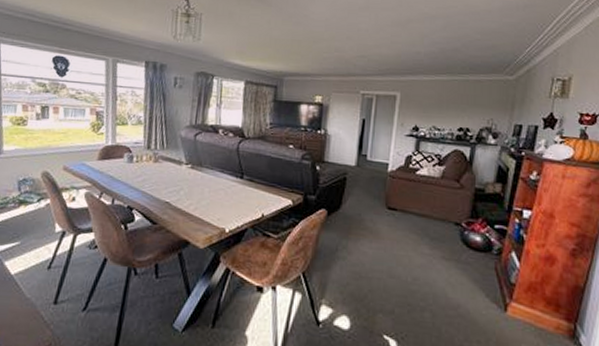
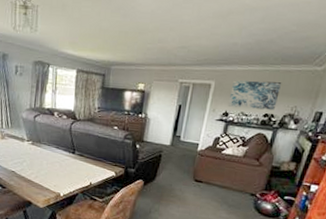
wall art: none [417,91,474,124] -> present [228,80,282,110]

